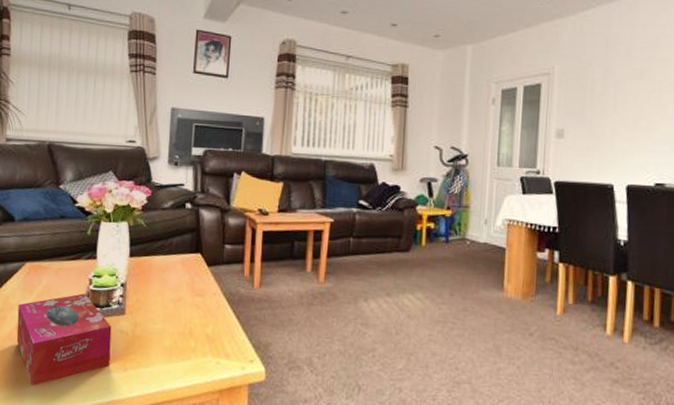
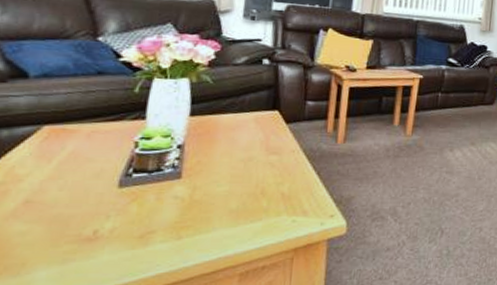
tissue box: present [16,293,112,386] -> none [24,158,163,268]

